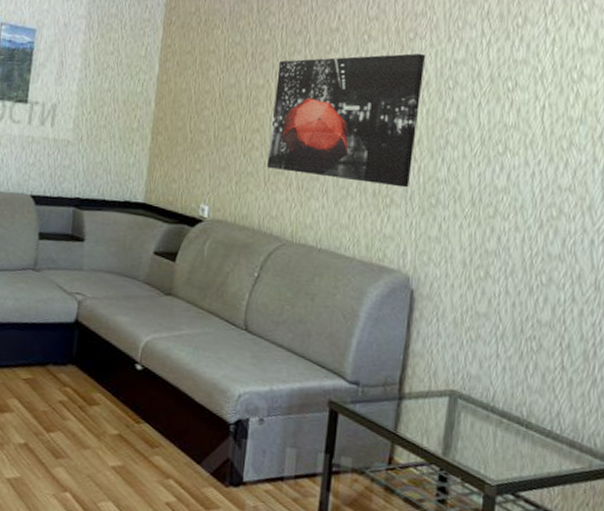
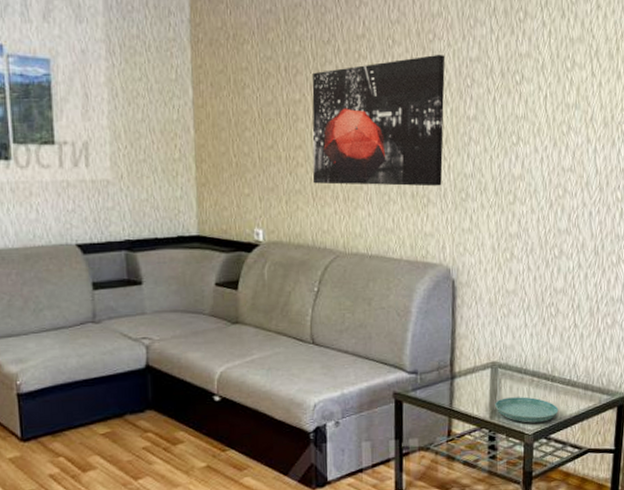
saucer: none [450,434,533,475] -> present [495,397,559,423]

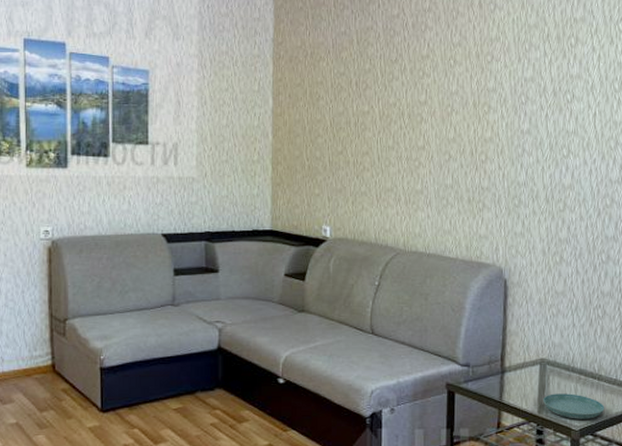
wall art: present [312,54,445,187] -> none [377,74,502,193]

